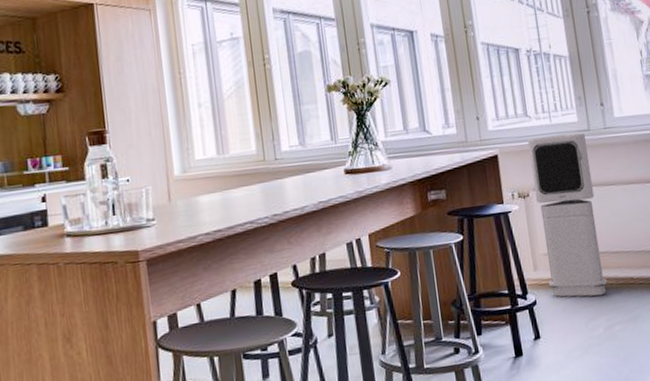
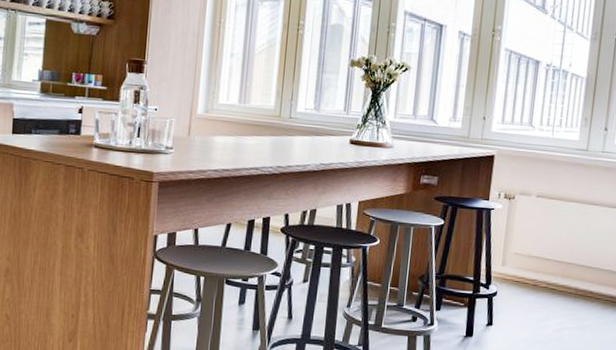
air purifier: present [527,133,608,297] -> none [512,147,582,301]

